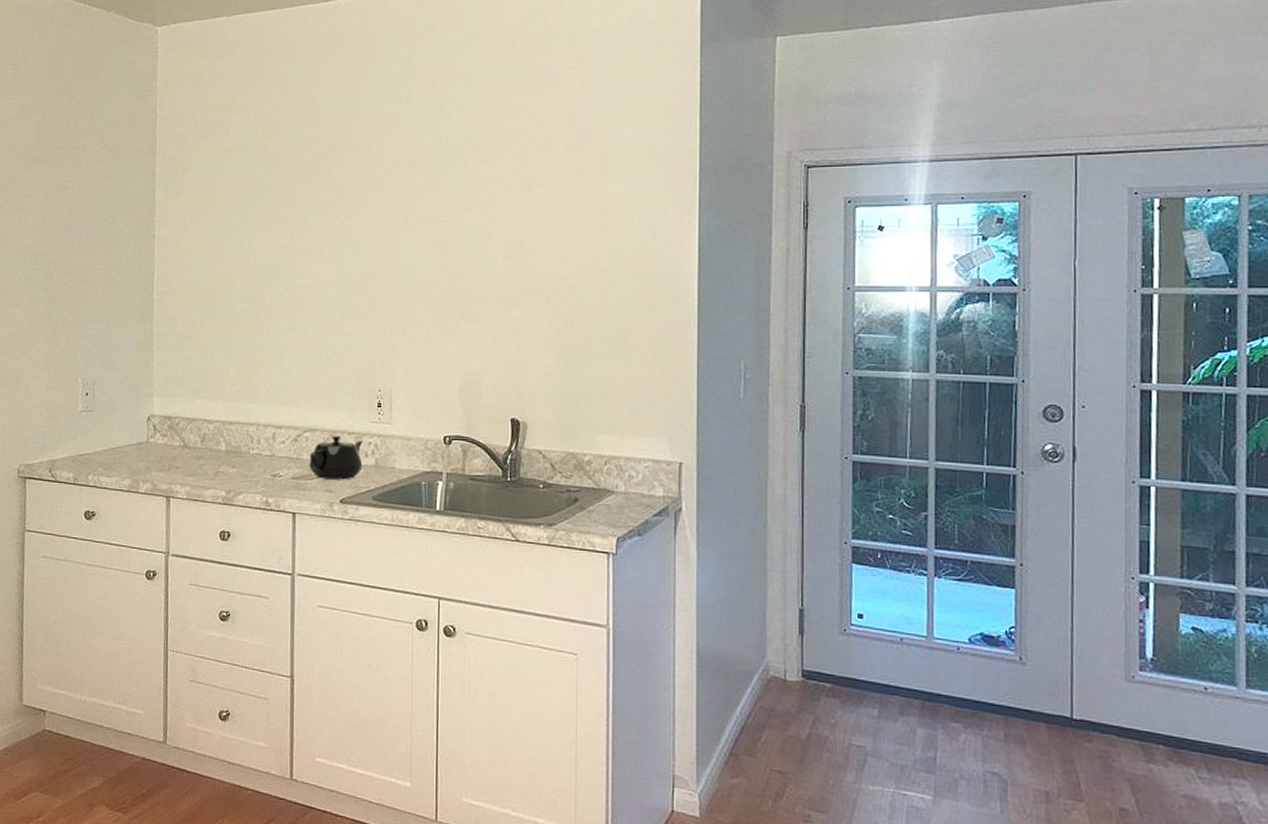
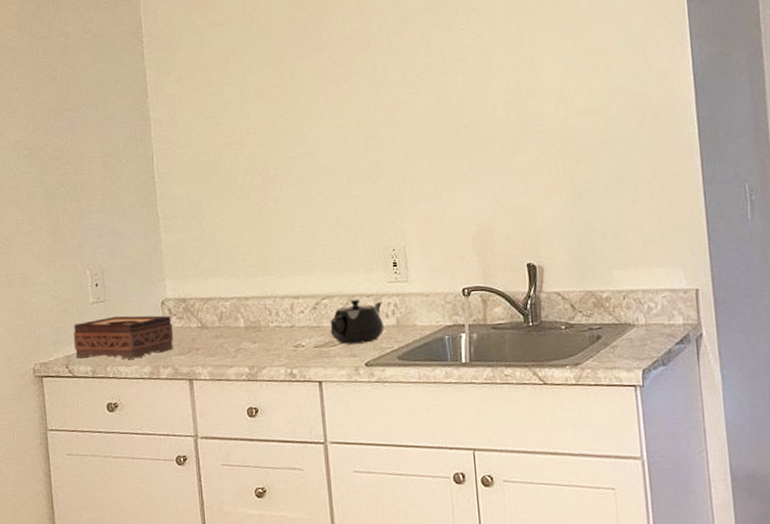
tissue box: none [59,426,156,470] -> present [73,315,174,359]

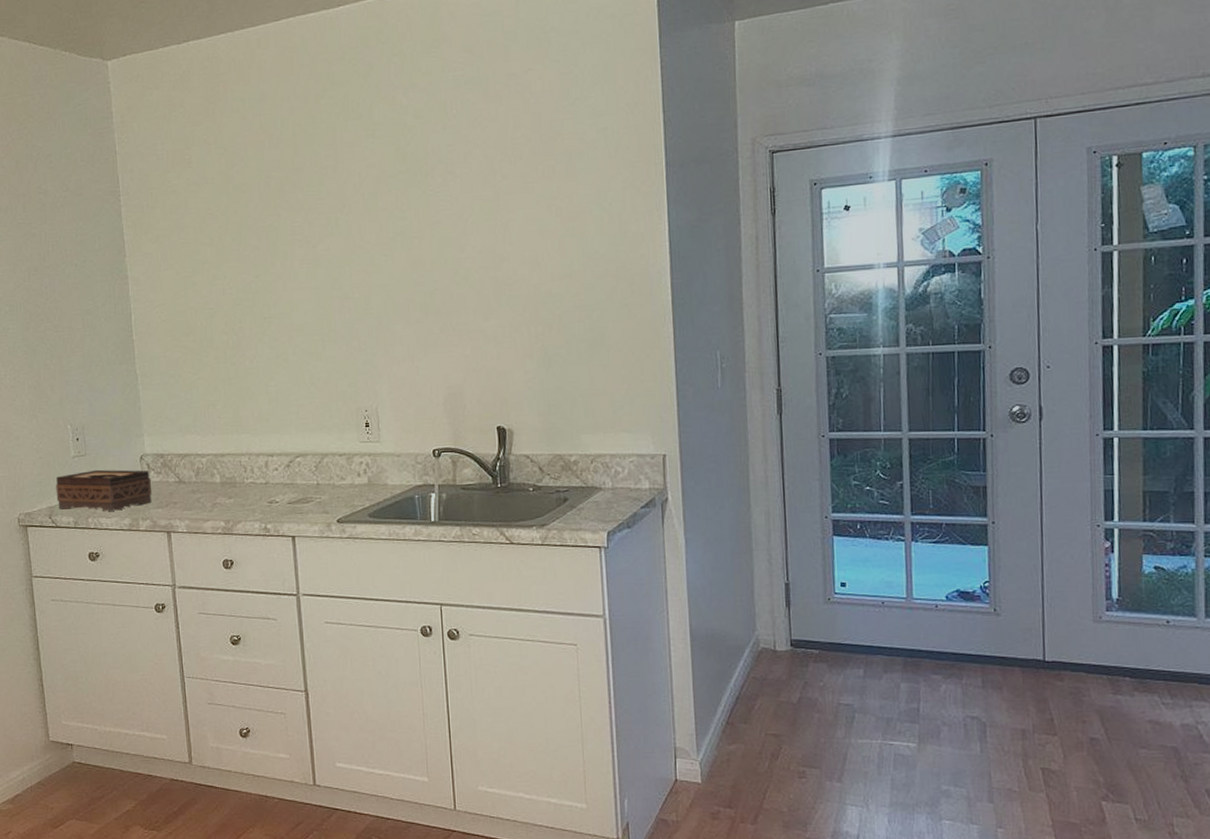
teapot: present [330,298,385,345] -> none [303,457,356,502]

